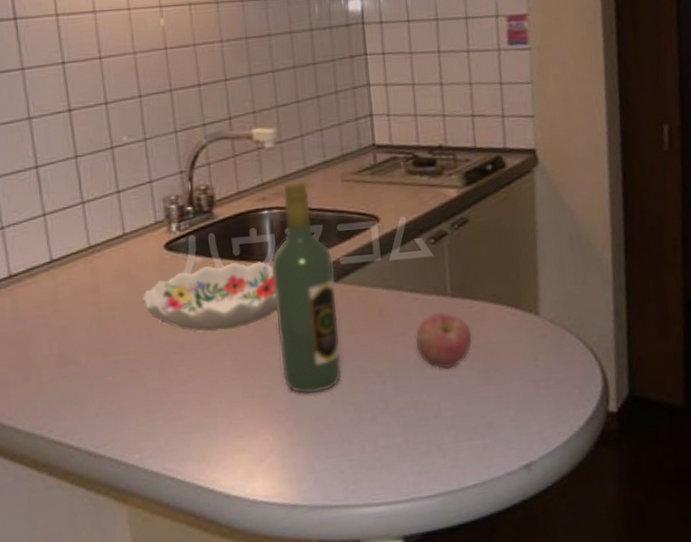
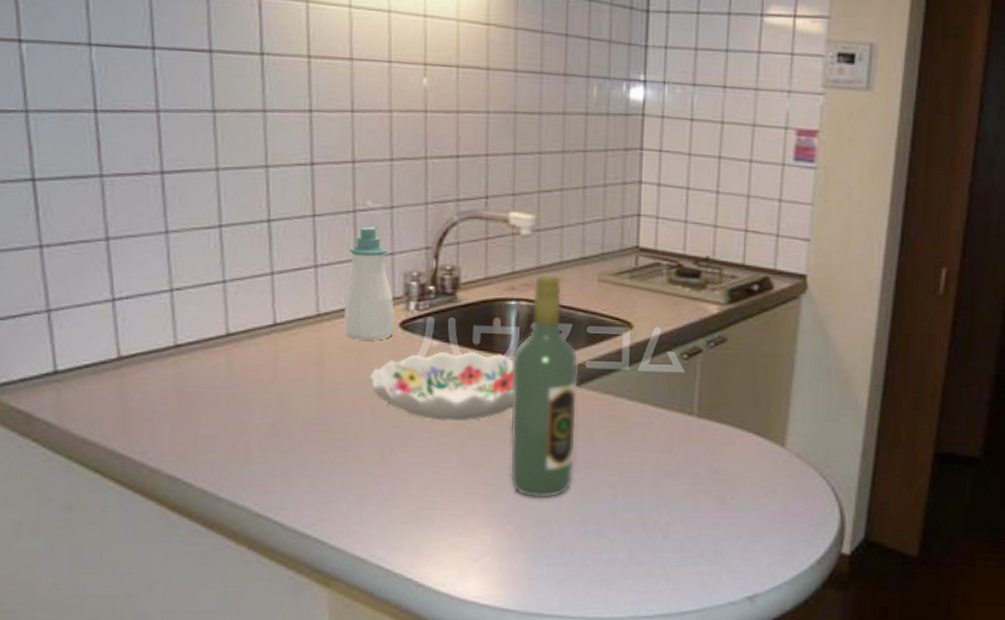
soap bottle: none [112,158,161,266] -> present [344,225,395,341]
apple: present [415,311,473,370] -> none [653,430,713,491]

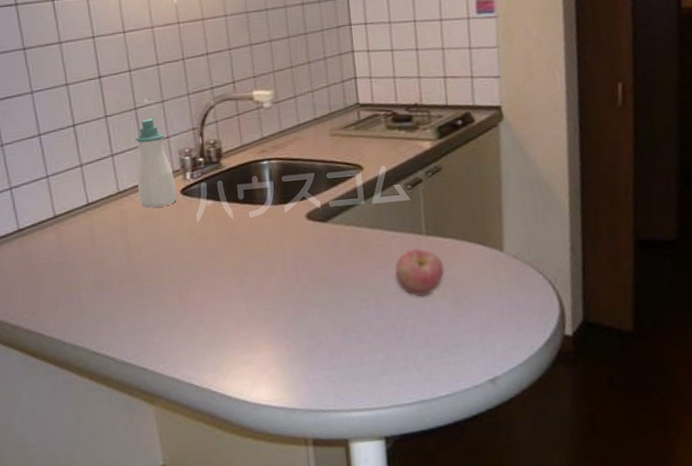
decorative bowl: present [369,350,514,422] -> none [163,204,276,264]
wine bottle: present [510,274,579,498] -> none [270,135,332,317]
apple: none [653,430,713,491] -> present [394,247,445,297]

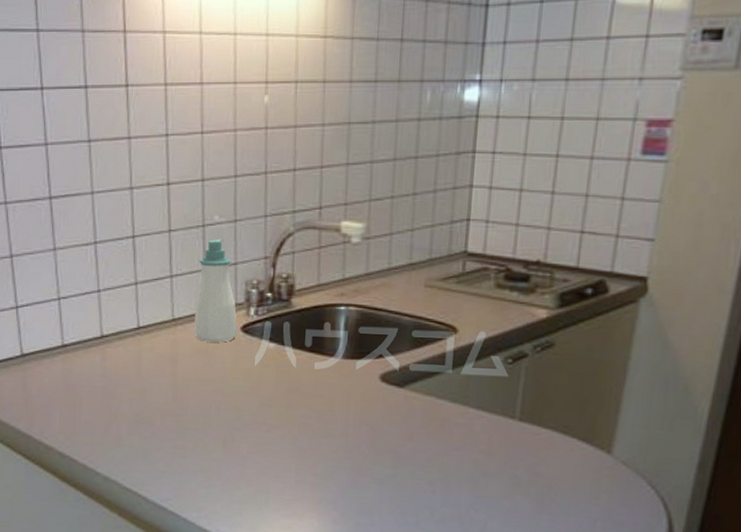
apple: present [394,247,445,297] -> none [472,433,534,491]

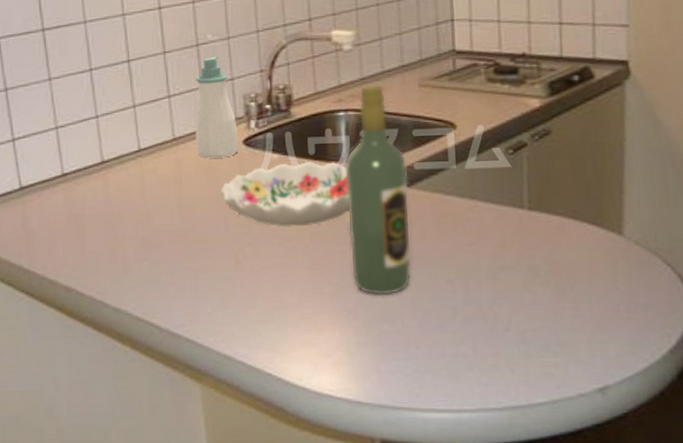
decorative bowl: none [215,352,342,417] -> present [220,161,349,227]
wine bottle: none [336,280,403,490] -> present [344,84,412,296]

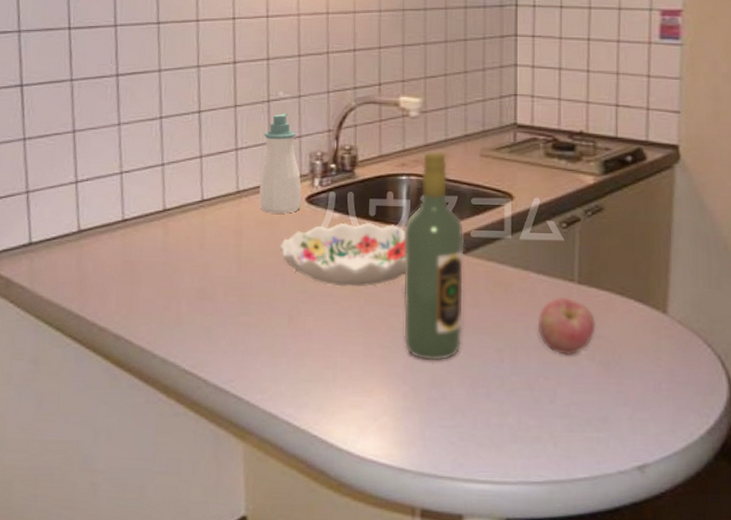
apple: none [488,224,549,283] -> present [537,297,596,356]

